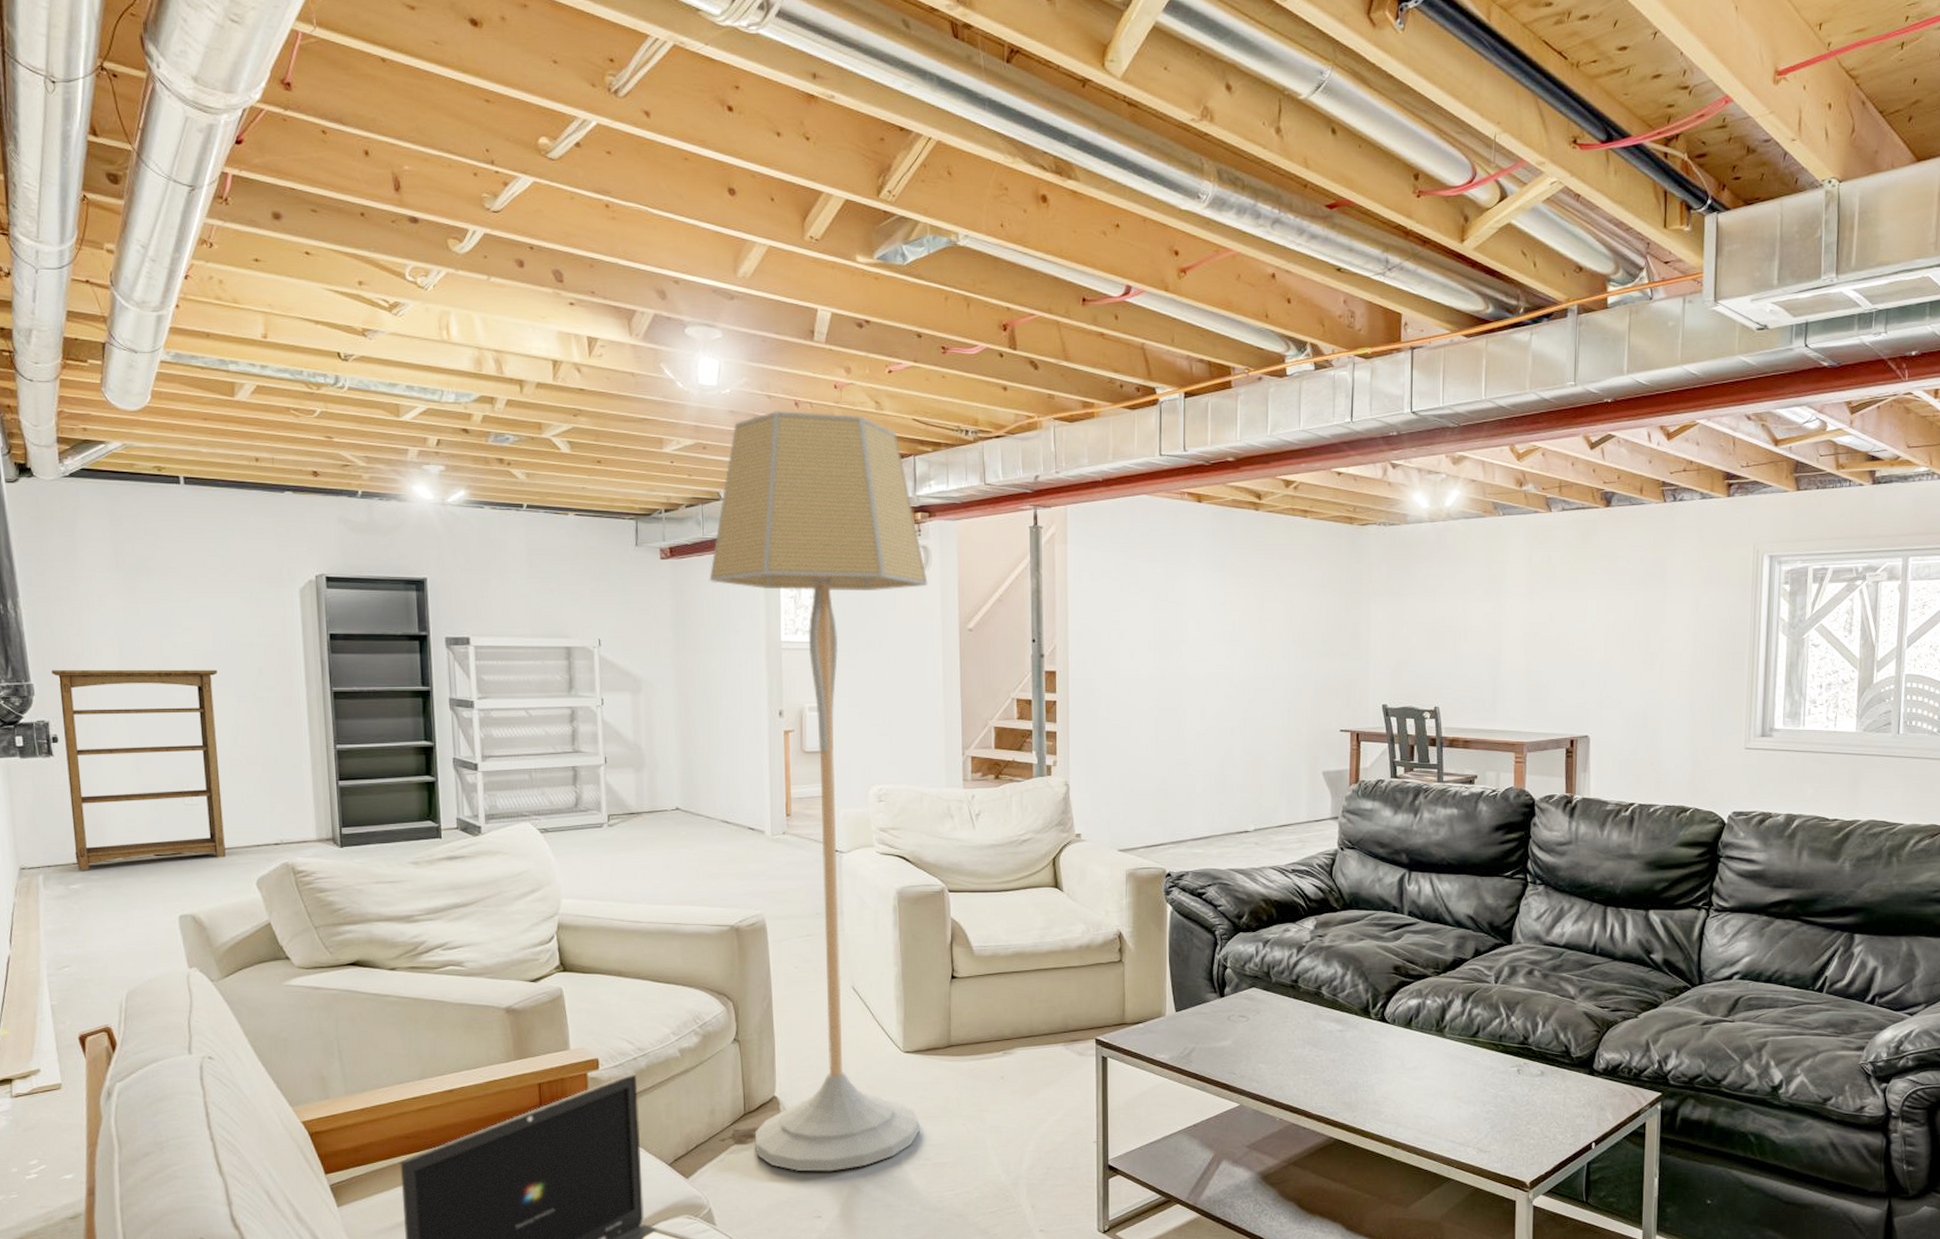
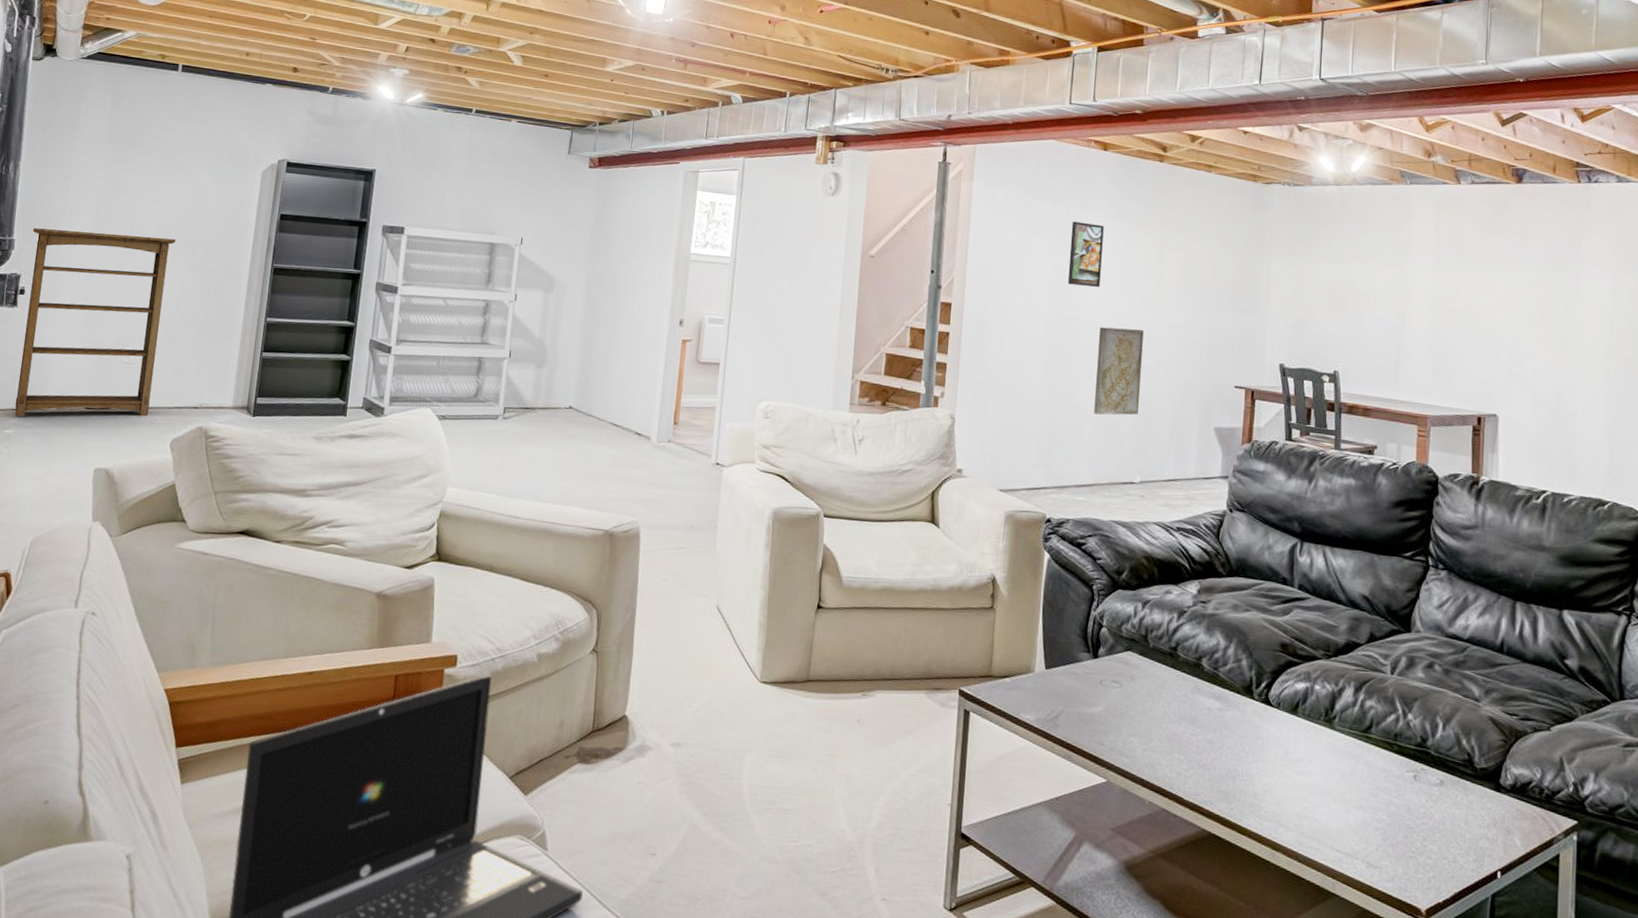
floor lamp: present [709,410,928,1172] -> none [597,39,836,805]
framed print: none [1170,578,1204,644] -> present [1067,221,1104,288]
relief panel: none [1205,683,1250,770] -> present [1094,327,1144,415]

